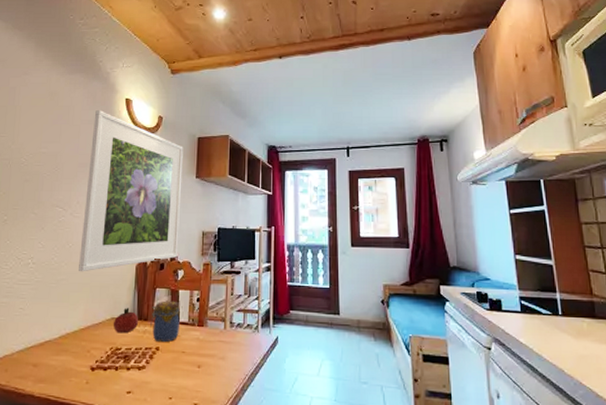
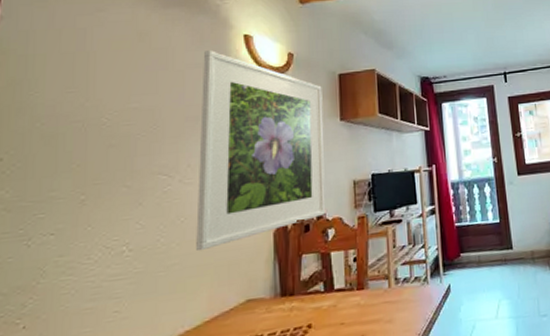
fruit: present [114,307,138,334] -> none [250,284,282,318]
jar: present [150,300,180,343] -> none [298,265,335,319]

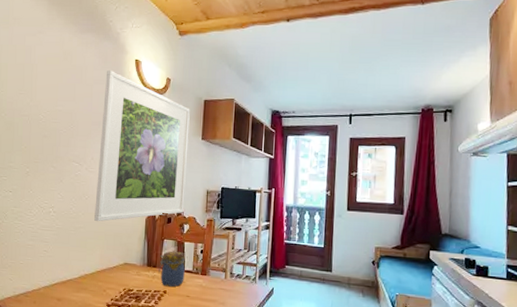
jar: none [298,265,335,319] -> present [159,251,185,287]

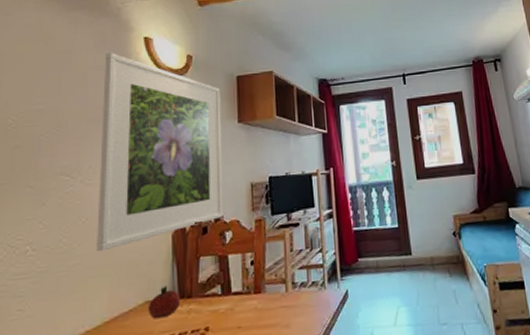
fruit: none [126,255,148,277] -> present [149,285,180,319]
jar: present [159,251,185,287] -> none [196,268,232,322]

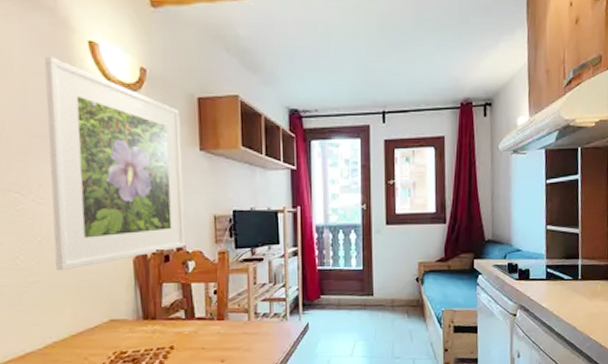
fruit: present [149,285,180,319] -> none [114,307,144,336]

